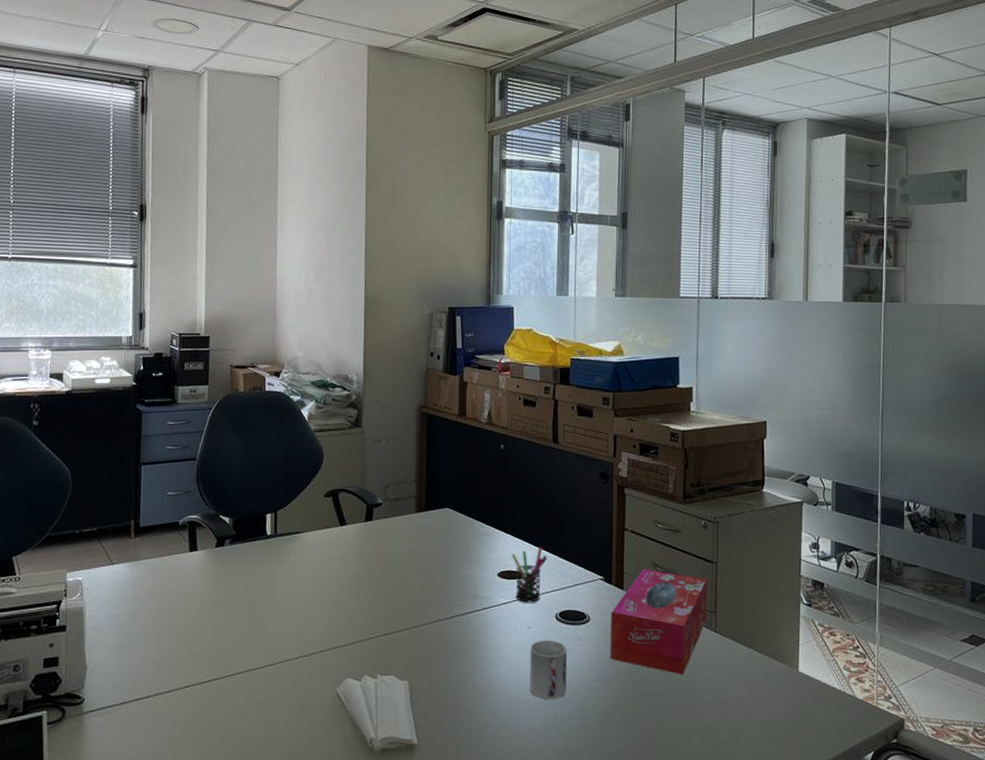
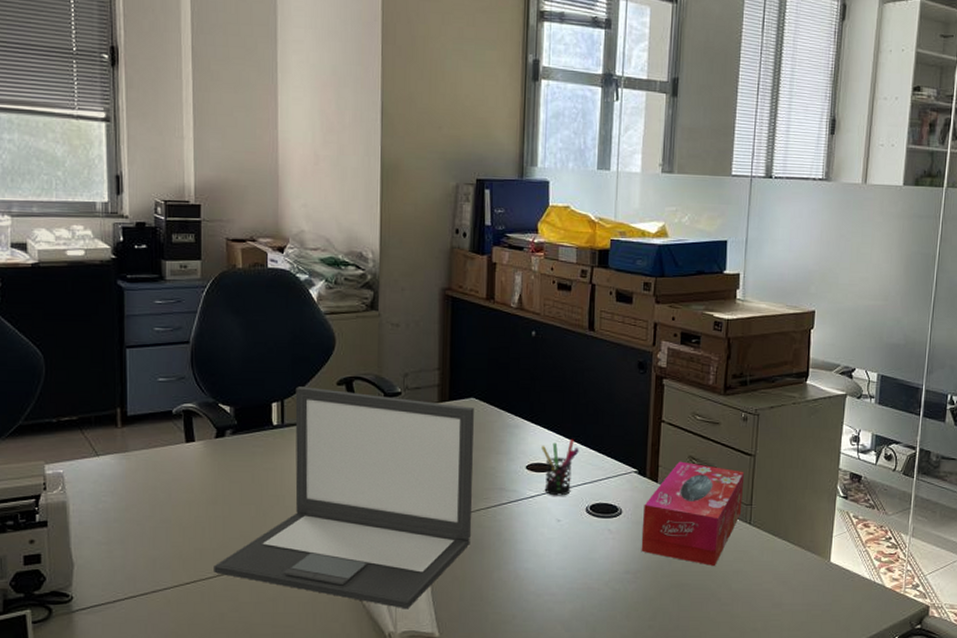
laptop: none [210,499,449,715] -> present [214,386,474,609]
cup: present [530,640,567,700] -> none [557,533,597,592]

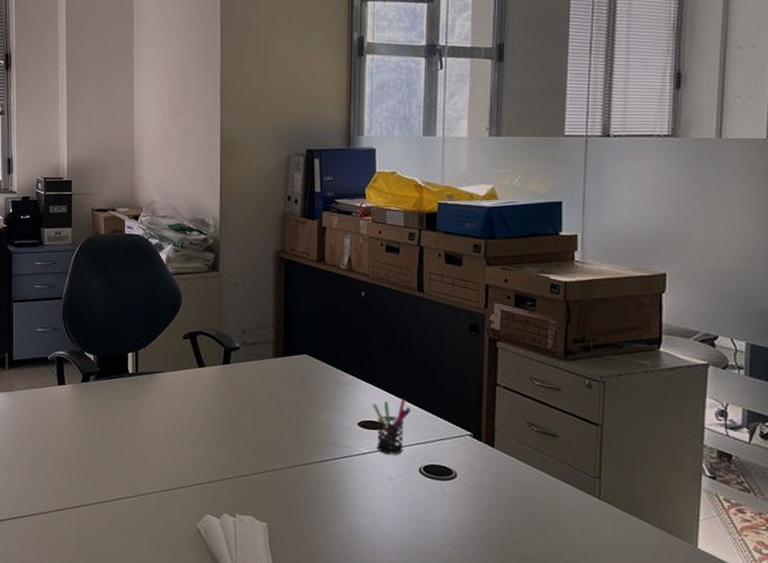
laptop: present [214,386,474,609] -> none [79,339,307,554]
tissue box: present [641,461,745,566] -> none [478,426,591,540]

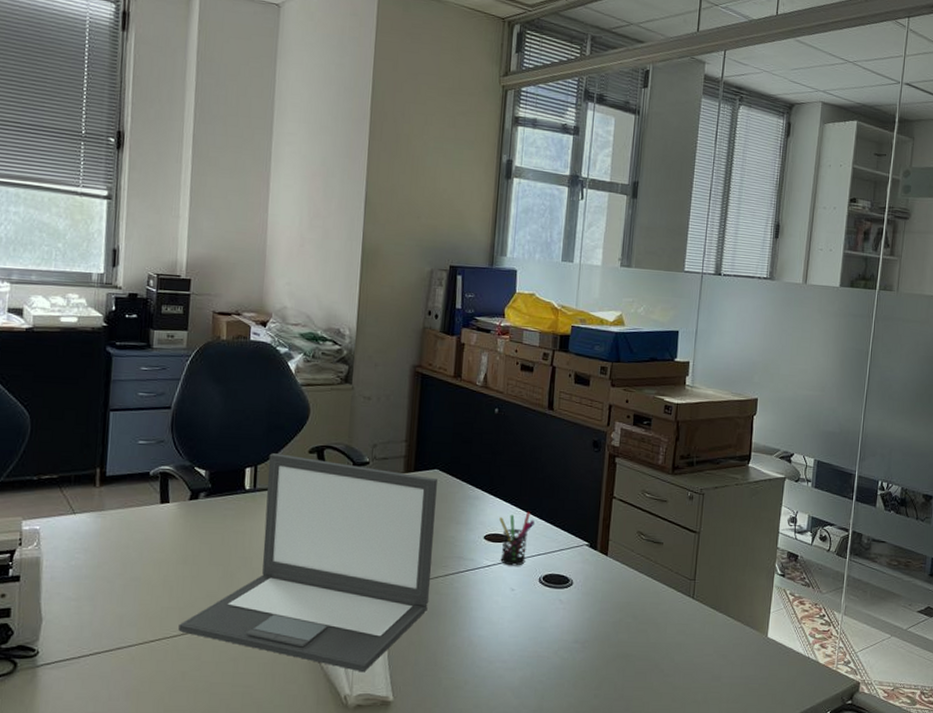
laptop: none [79,339,307,554] -> present [178,453,437,673]

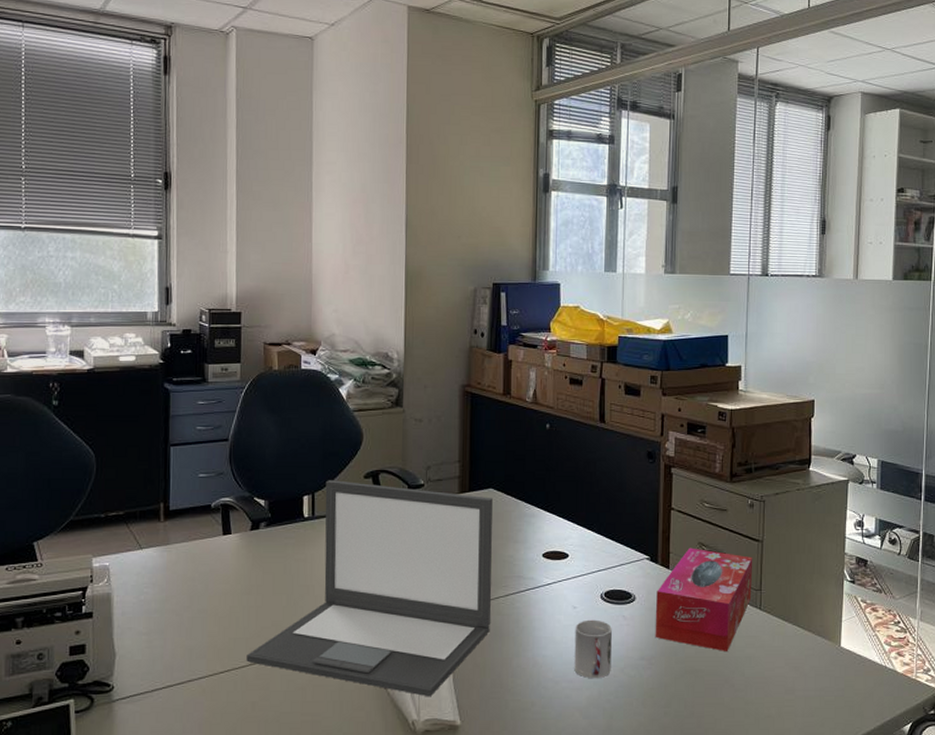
pen holder: present [499,511,535,566] -> none [557,527,593,583]
cup: none [509,602,548,660] -> present [574,619,612,679]
tissue box: none [589,536,690,638] -> present [655,547,753,651]

